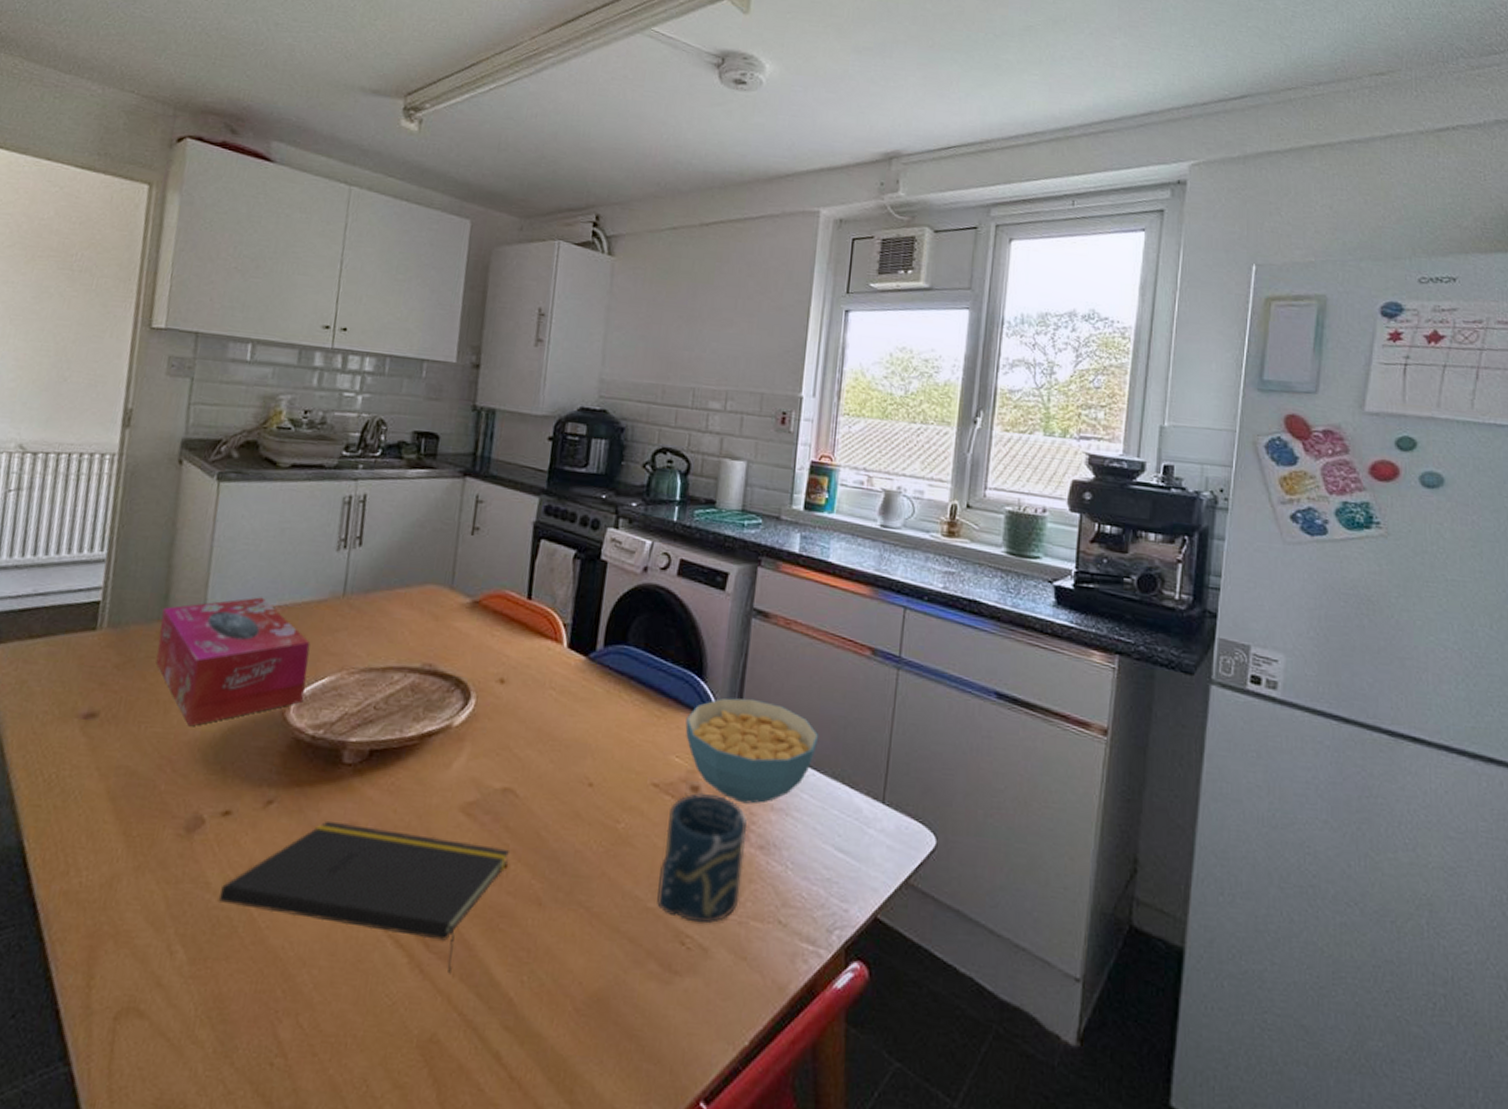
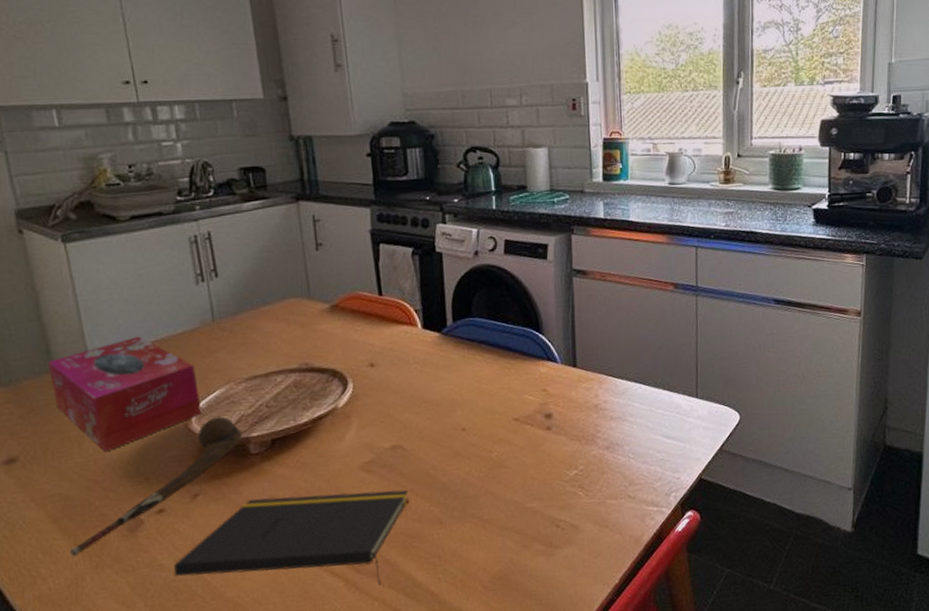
spoon: none [116,709,340,849] -> present [70,416,243,556]
cup: present [657,792,748,924] -> none [531,417,596,511]
cereal bowl: present [685,698,819,804] -> none [532,340,641,419]

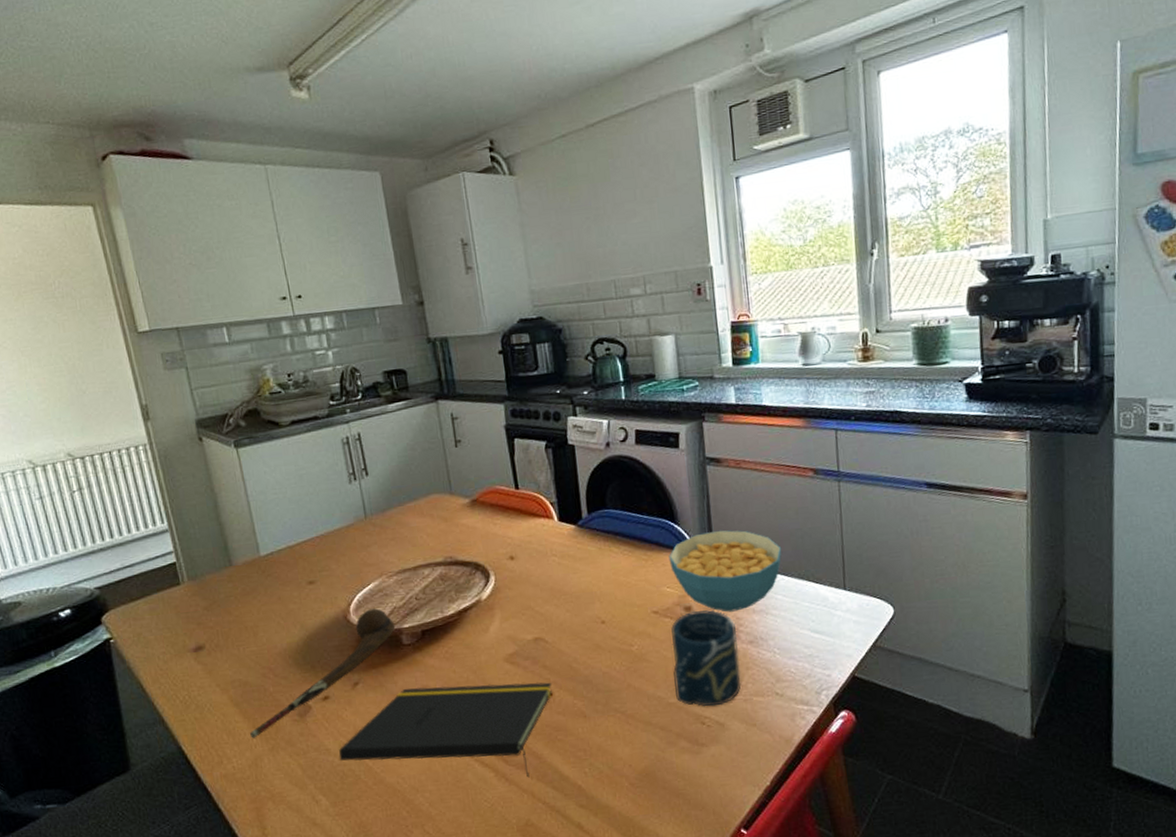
tissue box: present [48,336,202,452] -> none [226,533,359,642]
cup: none [531,417,596,511] -> present [671,610,741,707]
cereal bowl: none [532,340,641,419] -> present [669,530,782,612]

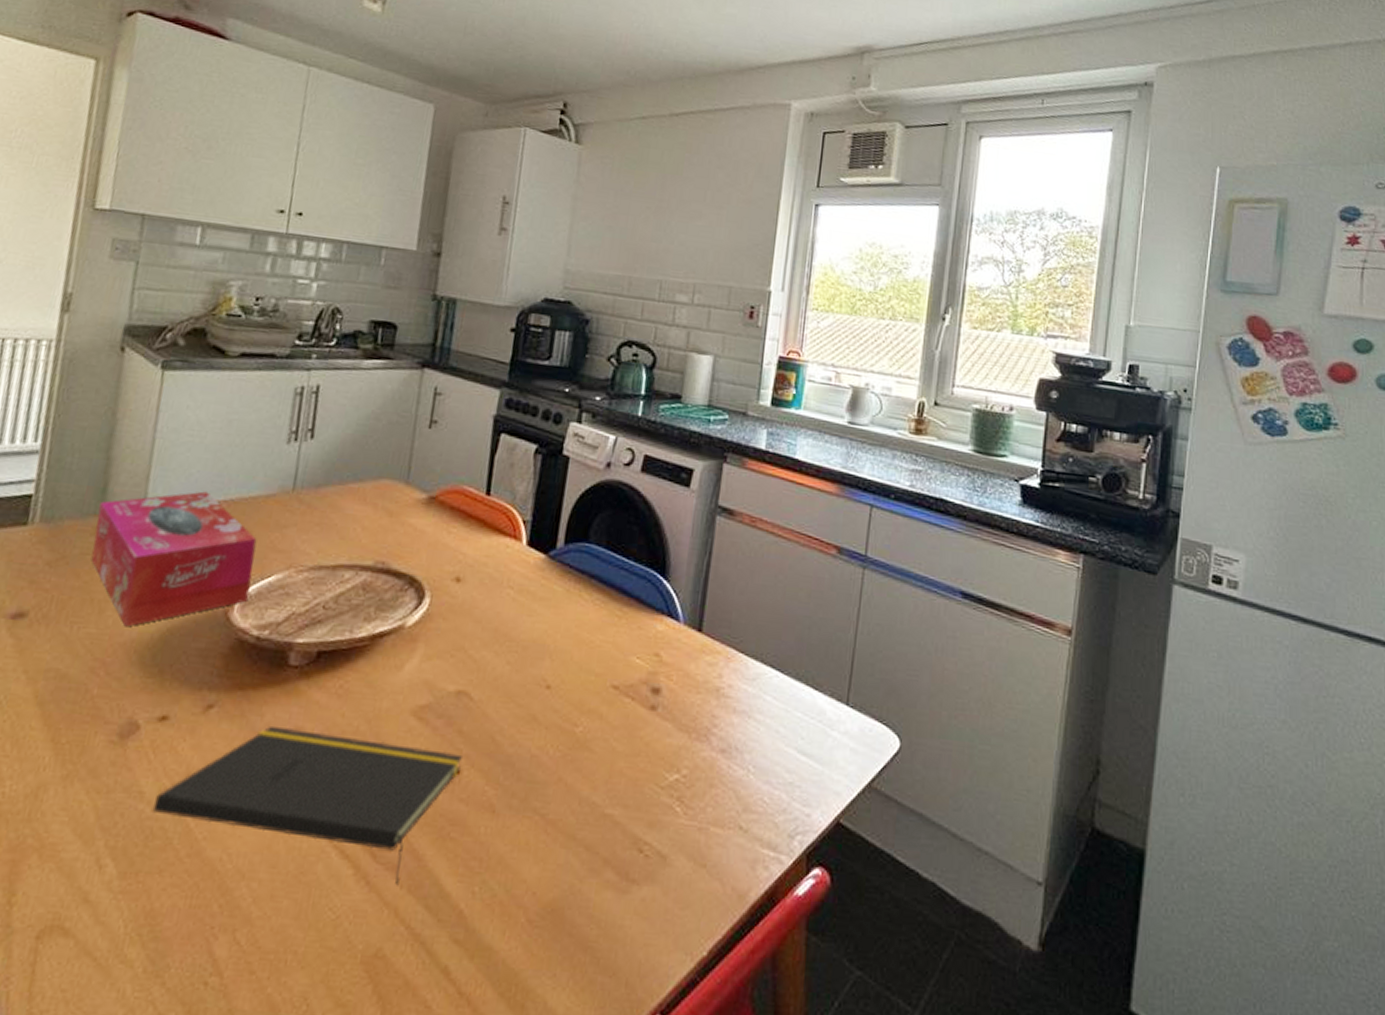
tissue box: none [226,533,359,642] -> present [91,491,257,627]
spoon: present [250,608,395,739] -> none [43,608,287,757]
cereal bowl: present [669,530,782,612] -> none [647,597,783,707]
cup: present [671,610,741,707] -> none [615,694,710,830]

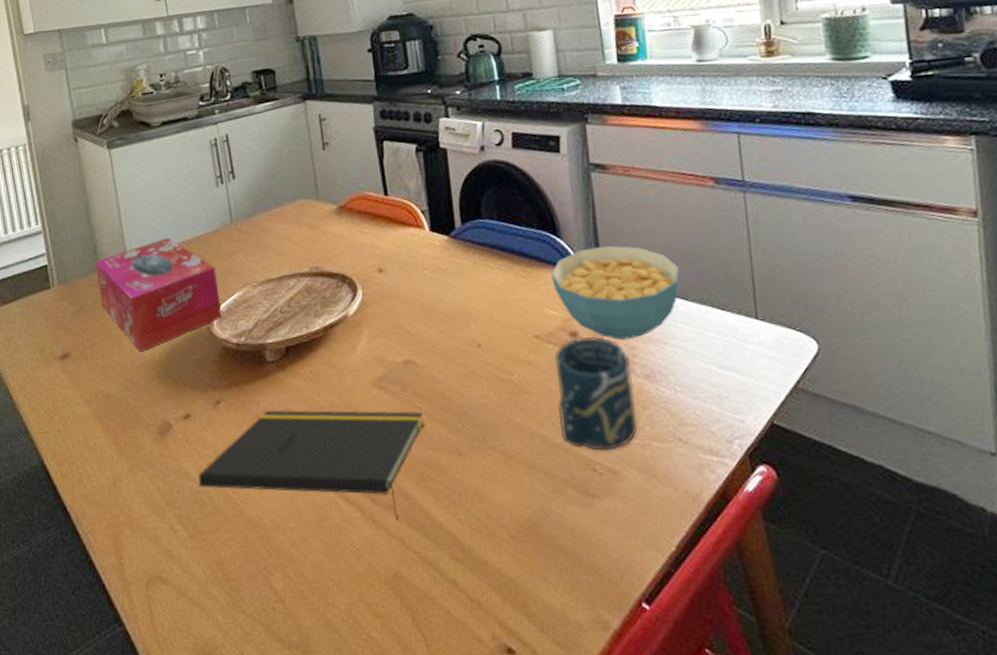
cup: none [615,694,710,830] -> present [555,336,637,451]
cereal bowl: none [647,597,783,707] -> present [551,245,680,340]

